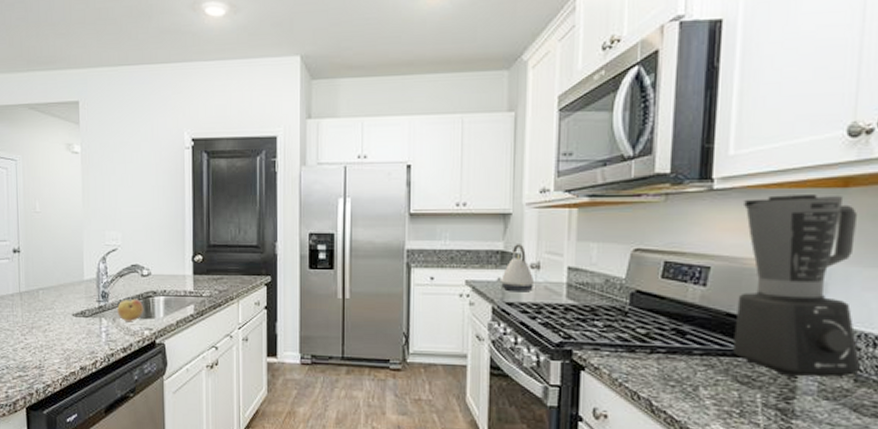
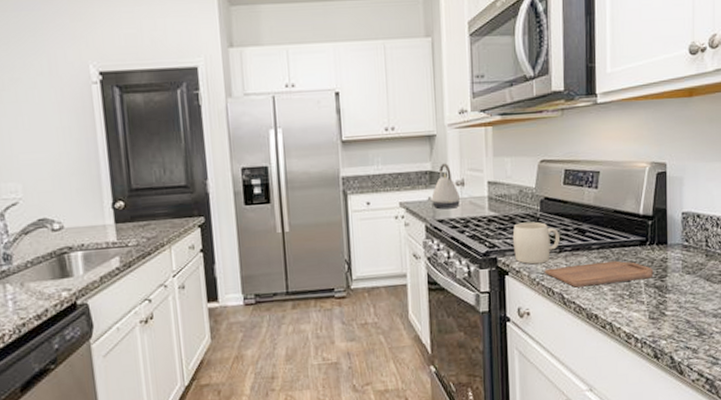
fruit: present [117,299,144,321] -> none [25,257,59,284]
mug: none [592,315,652,363] -> present [512,221,560,265]
cutting board: none [630,369,777,398] -> present [544,260,654,288]
blender: present [733,195,860,379] -> none [620,104,709,259]

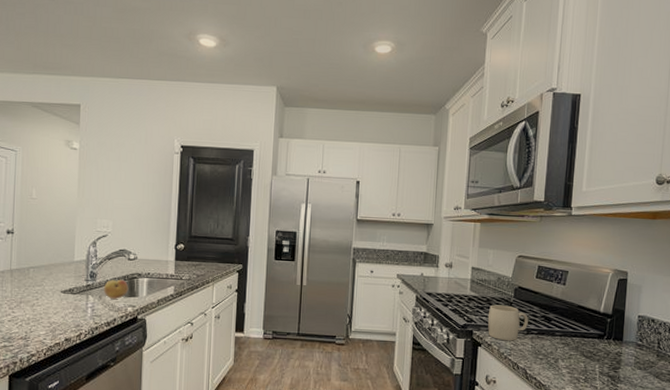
fruit: none [25,257,59,284] -> present [104,279,129,299]
kettle: present [431,163,461,210] -> none [423,248,448,285]
cutting board: present [544,260,654,288] -> none [512,346,609,368]

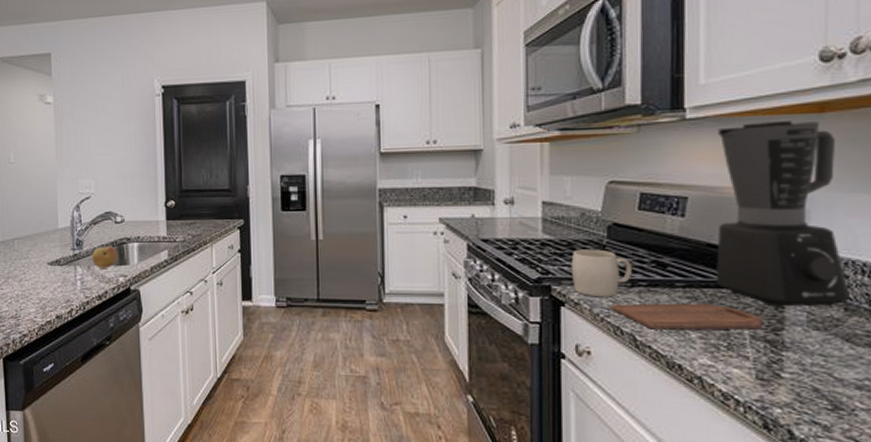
cutting board: none [512,346,609,368] -> present [611,303,764,330]
blender: none [582,222,661,354] -> present [716,121,850,308]

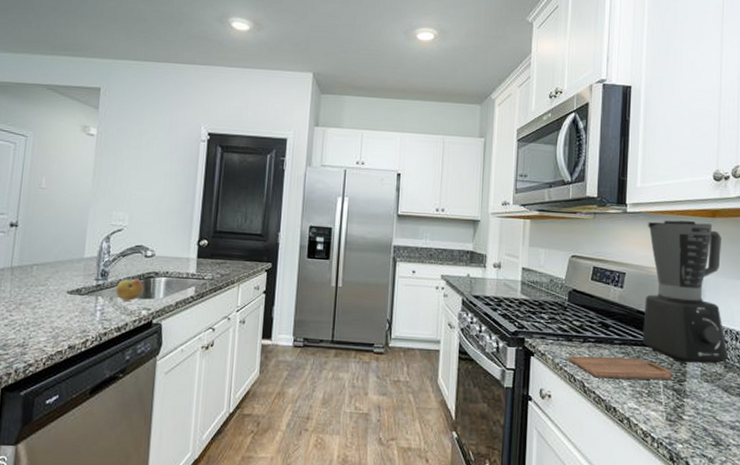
mug: present [571,249,632,298] -> none [540,309,584,350]

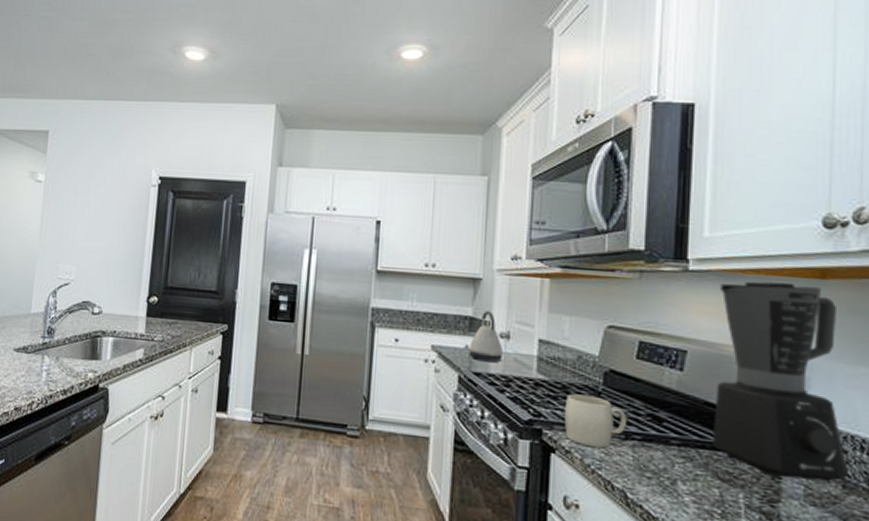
fruit: present [116,278,144,301] -> none [62,337,91,362]
kettle: none [470,246,497,288] -> present [469,311,504,363]
mug: none [540,309,584,350] -> present [563,393,626,449]
cutting board: present [568,356,673,381] -> none [603,456,760,500]

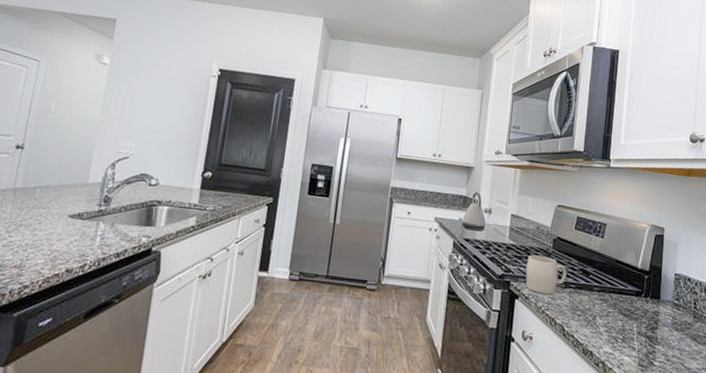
blender: present [713,281,848,483] -> none [619,176,697,315]

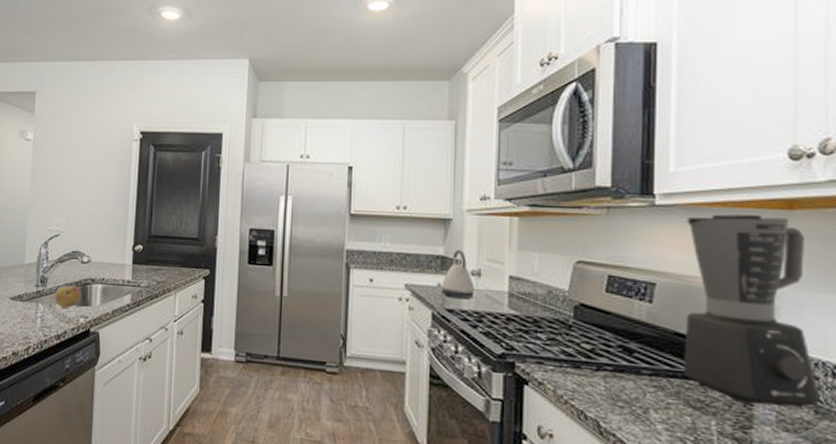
fruit: none [117,206,146,228] -> present [54,285,81,308]
mug: present [525,254,567,295] -> none [536,327,597,380]
blender: none [619,176,697,315] -> present [684,214,820,409]

